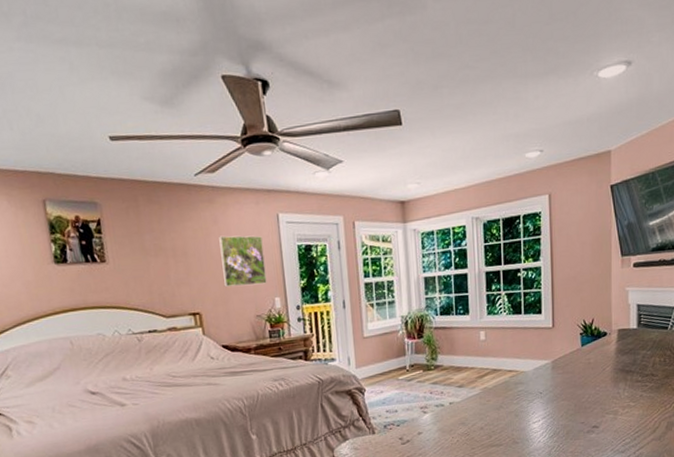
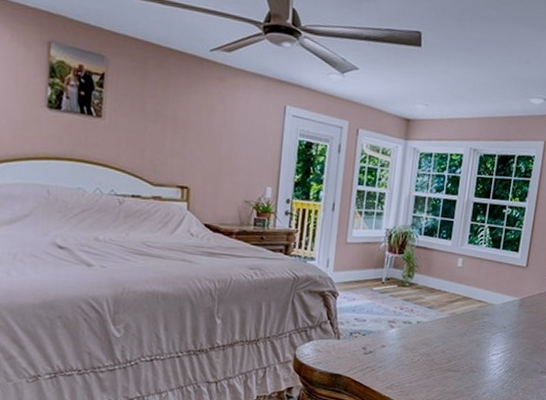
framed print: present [219,235,267,287] -> none [218,115,266,172]

